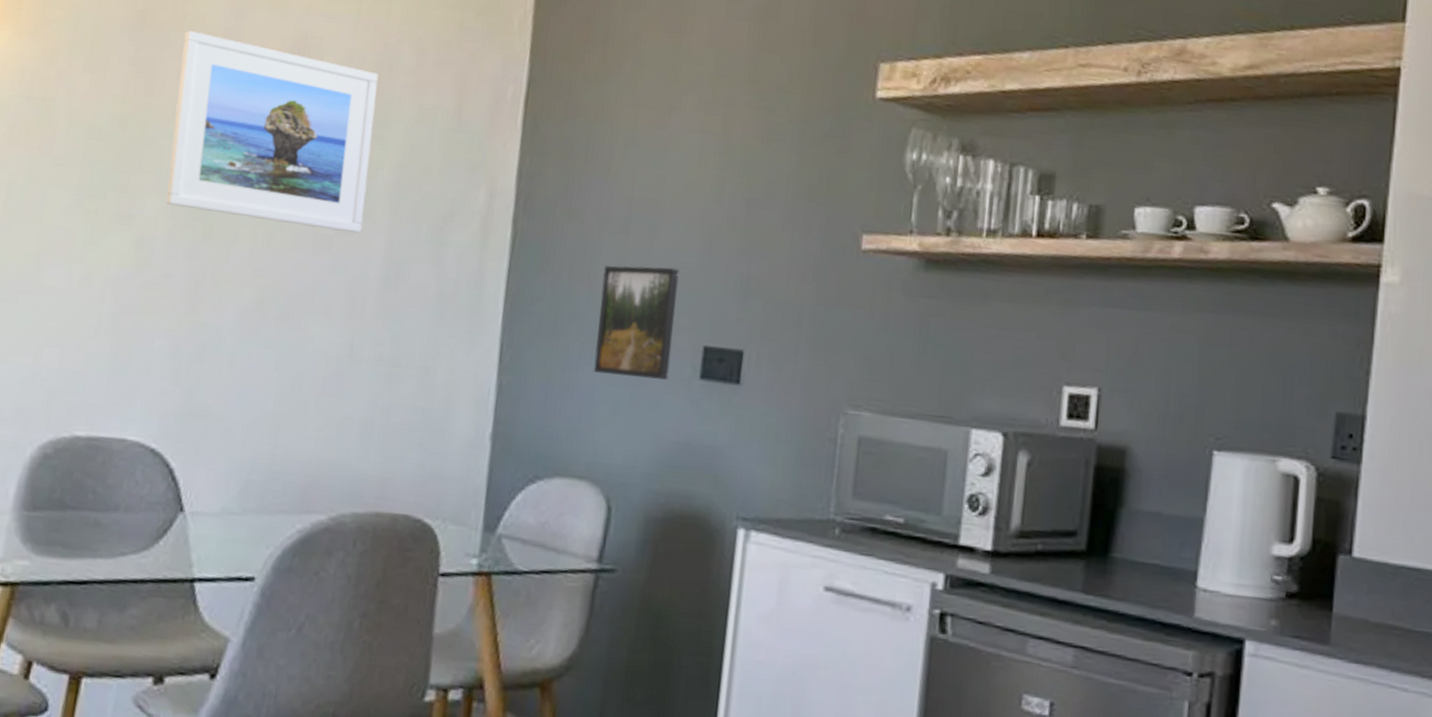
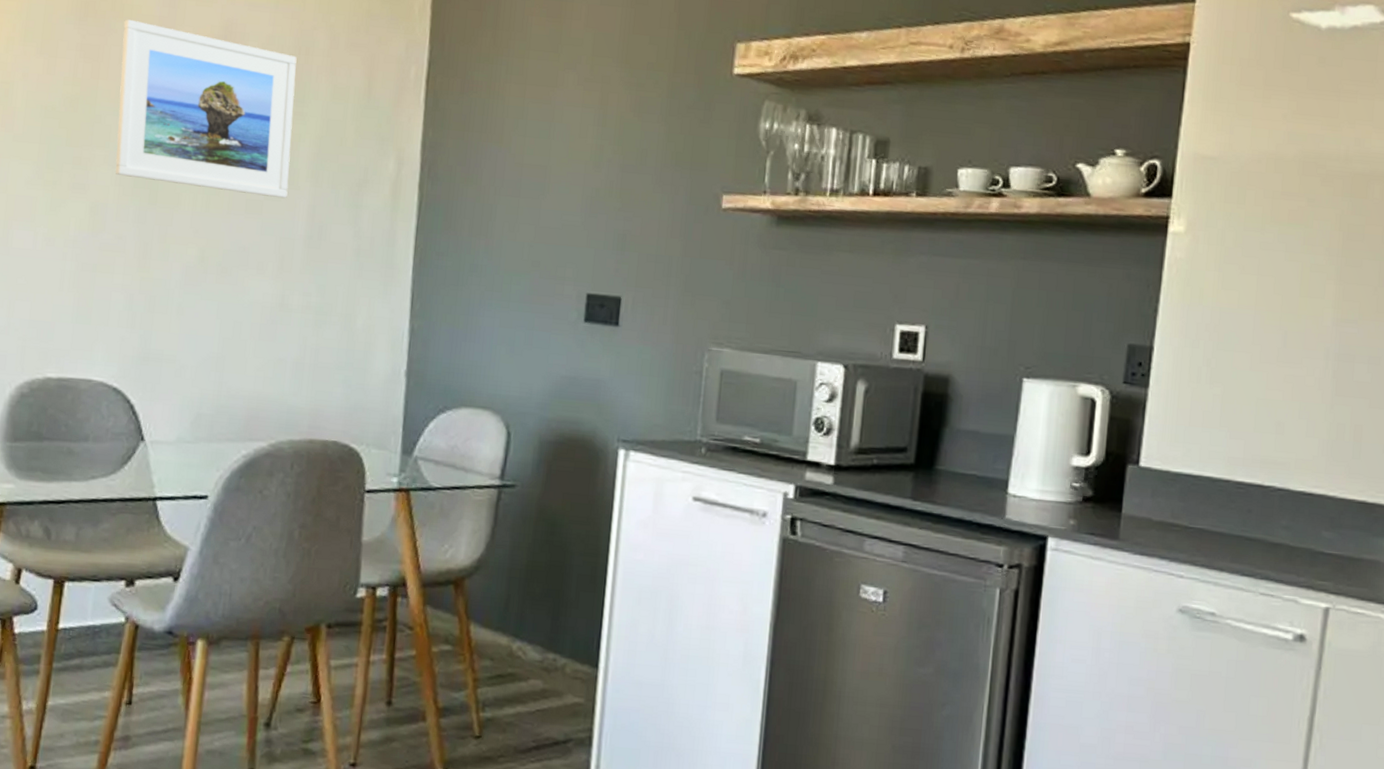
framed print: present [593,265,679,380] -> none [492,224,565,323]

